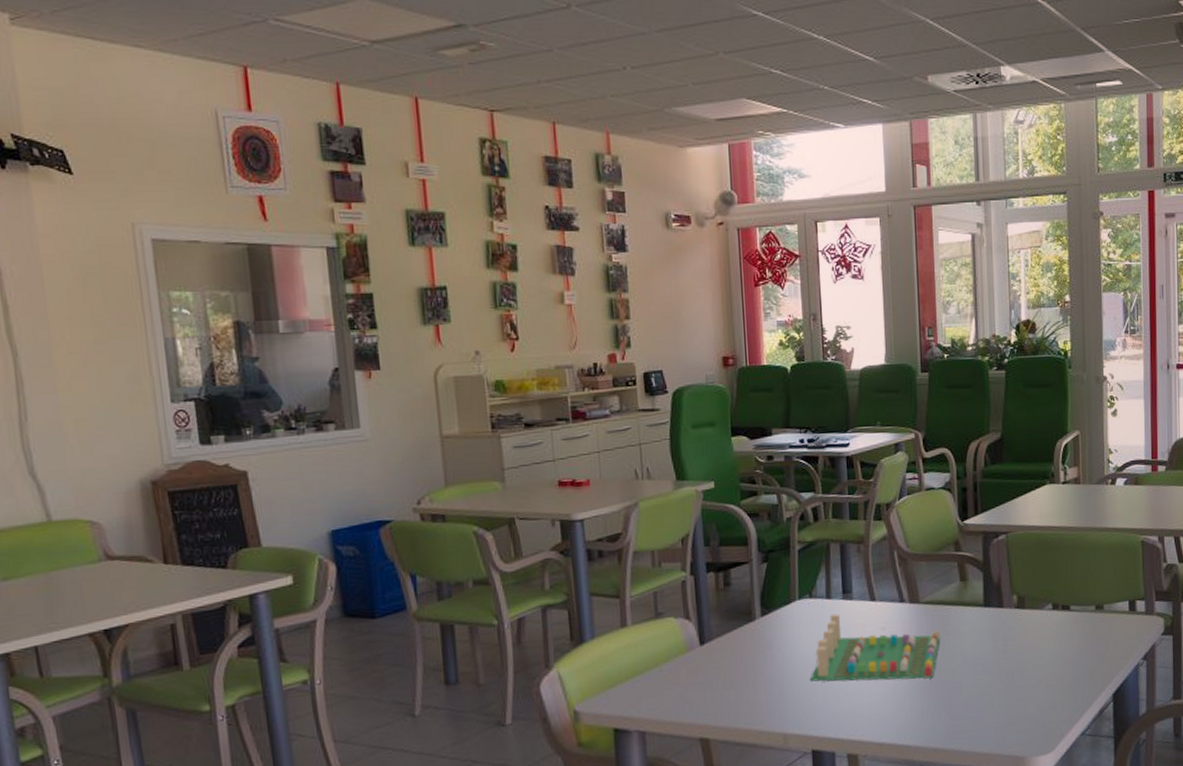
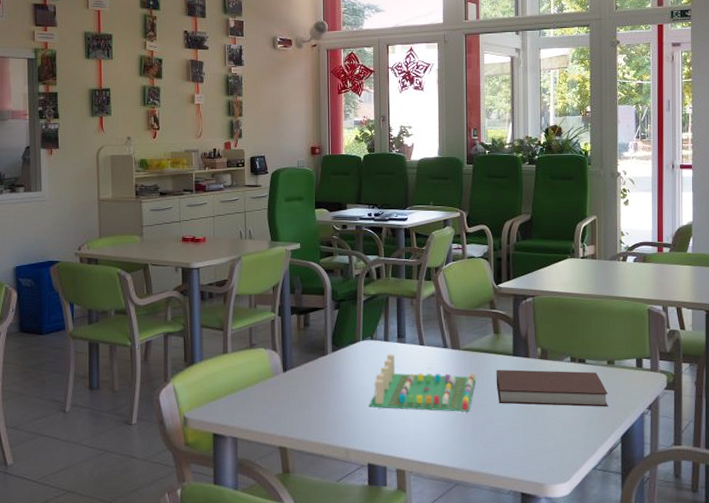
notebook: none [964,620,1097,666] -> present [496,370,608,407]

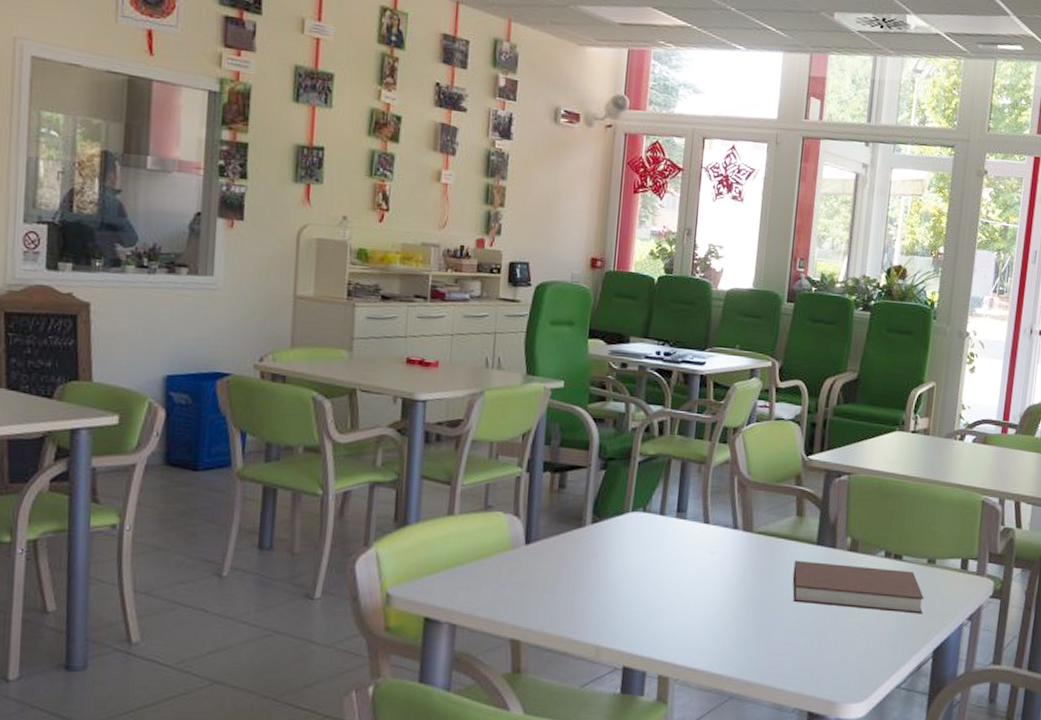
board game: present [368,354,476,412] -> none [631,531,770,610]

